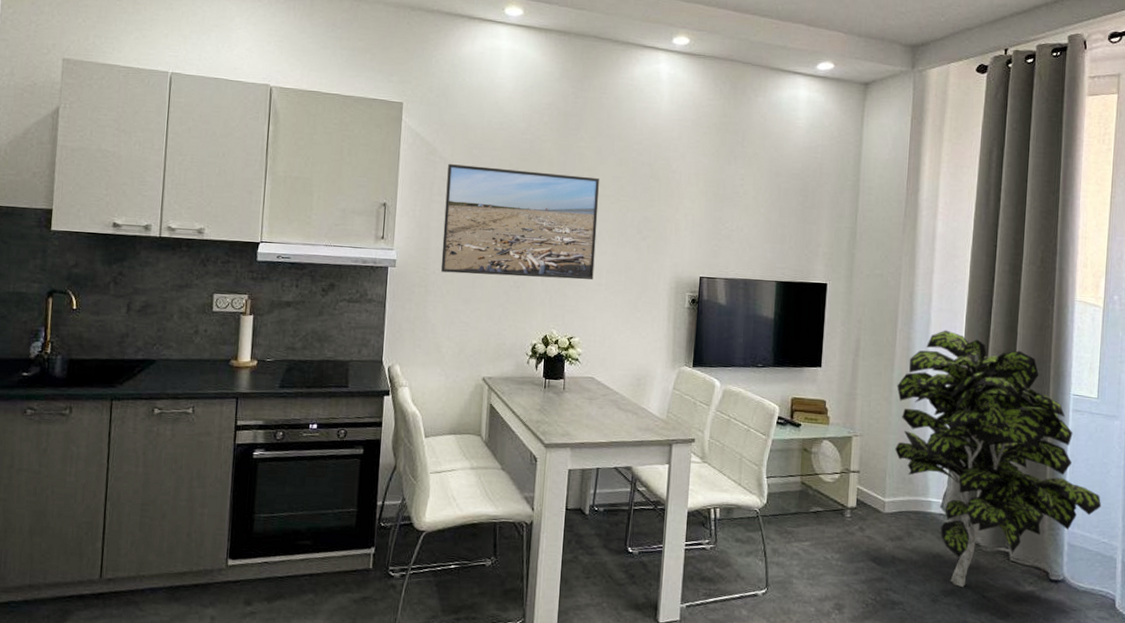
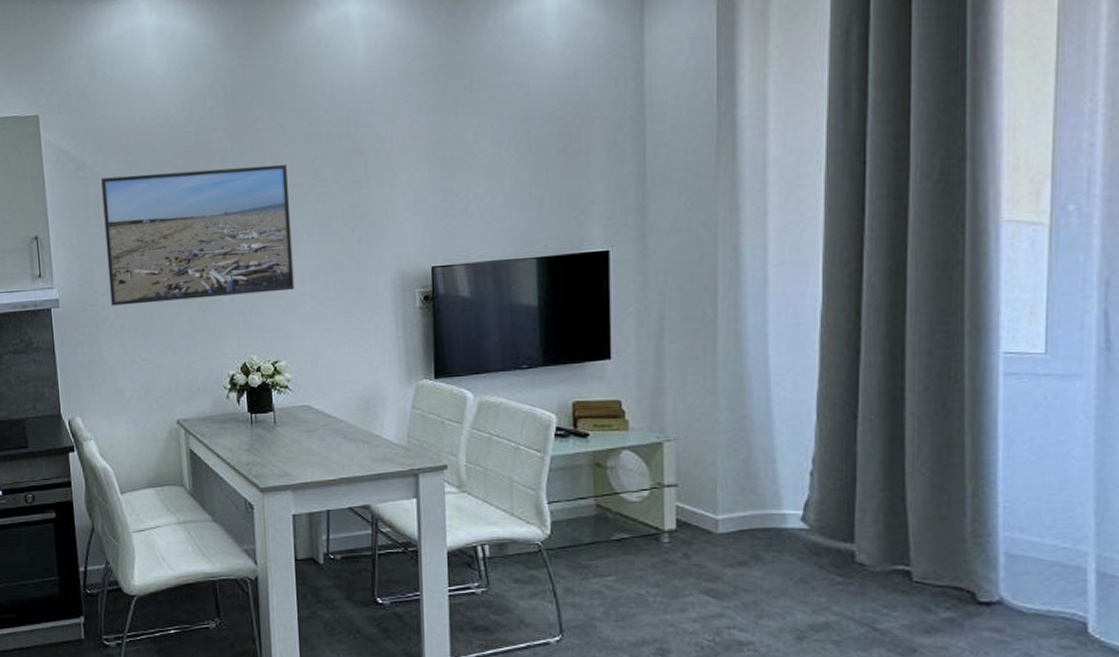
indoor plant: present [895,330,1102,587] -> none [723,288,1059,619]

